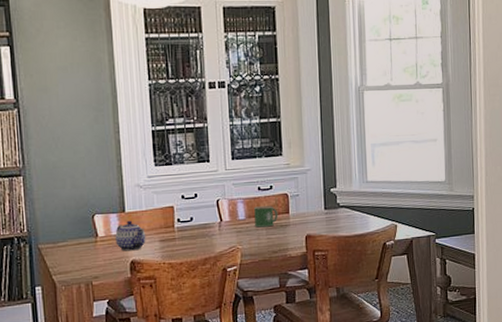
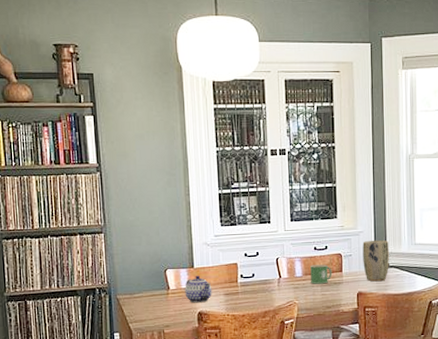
plant pot: none [310,178,340,223] -> present [362,240,389,281]

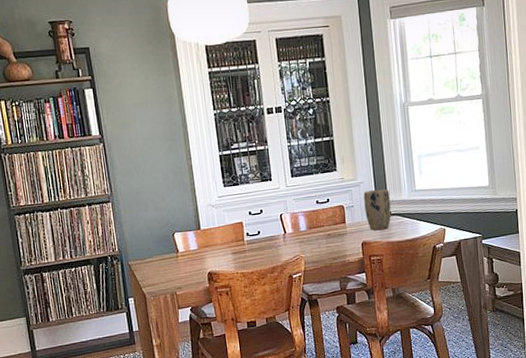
teapot: present [185,275,212,303] -> none [193,236,221,264]
mug: present [309,264,332,284] -> none [313,217,336,237]

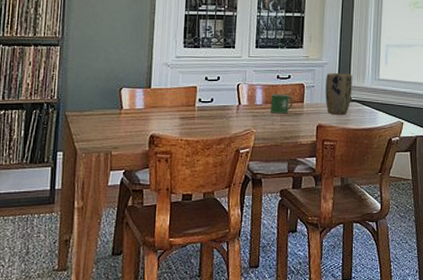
mug: none [313,217,336,237] -> present [270,93,294,114]

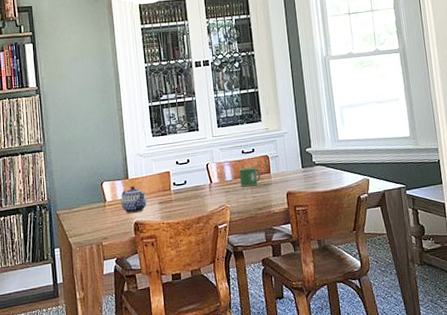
teapot: none [138,96,168,126] -> present [120,186,147,214]
plant pot: present [325,73,352,114] -> none [287,139,315,180]

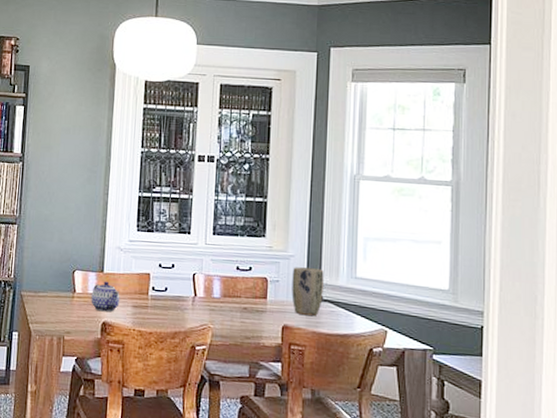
mug: present [238,167,261,187] -> none [229,286,255,310]
plant pot: none [287,139,315,180] -> present [291,267,324,316]

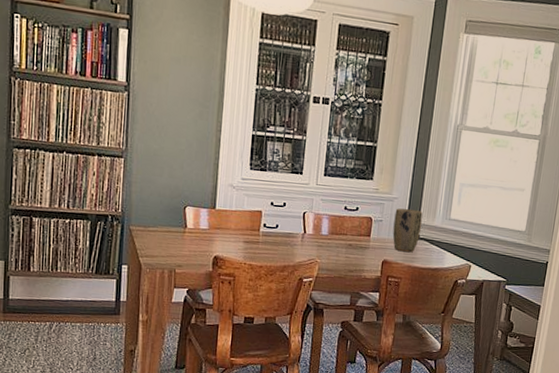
teapot: present [91,281,120,313] -> none [202,217,232,247]

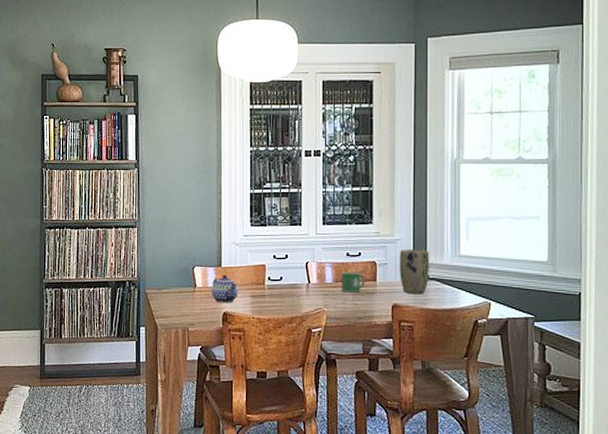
teapot: none [202,217,232,247] -> present [211,274,238,303]
mug: none [336,225,360,247] -> present [341,272,365,293]

